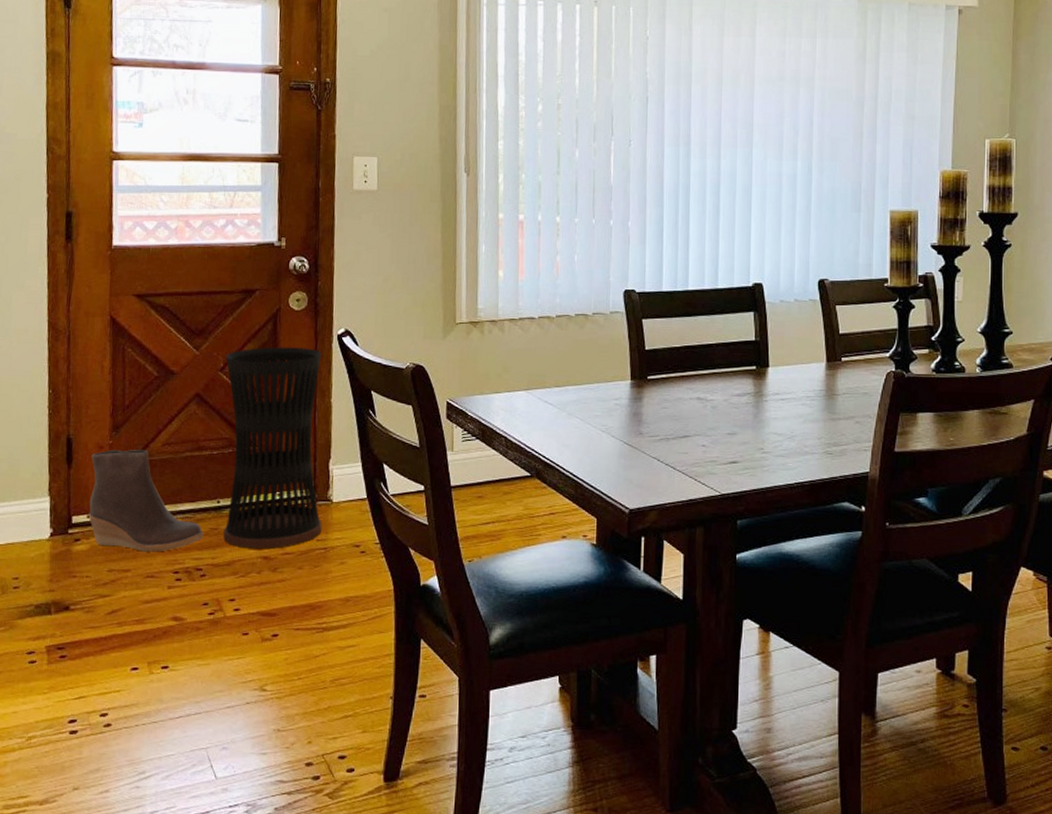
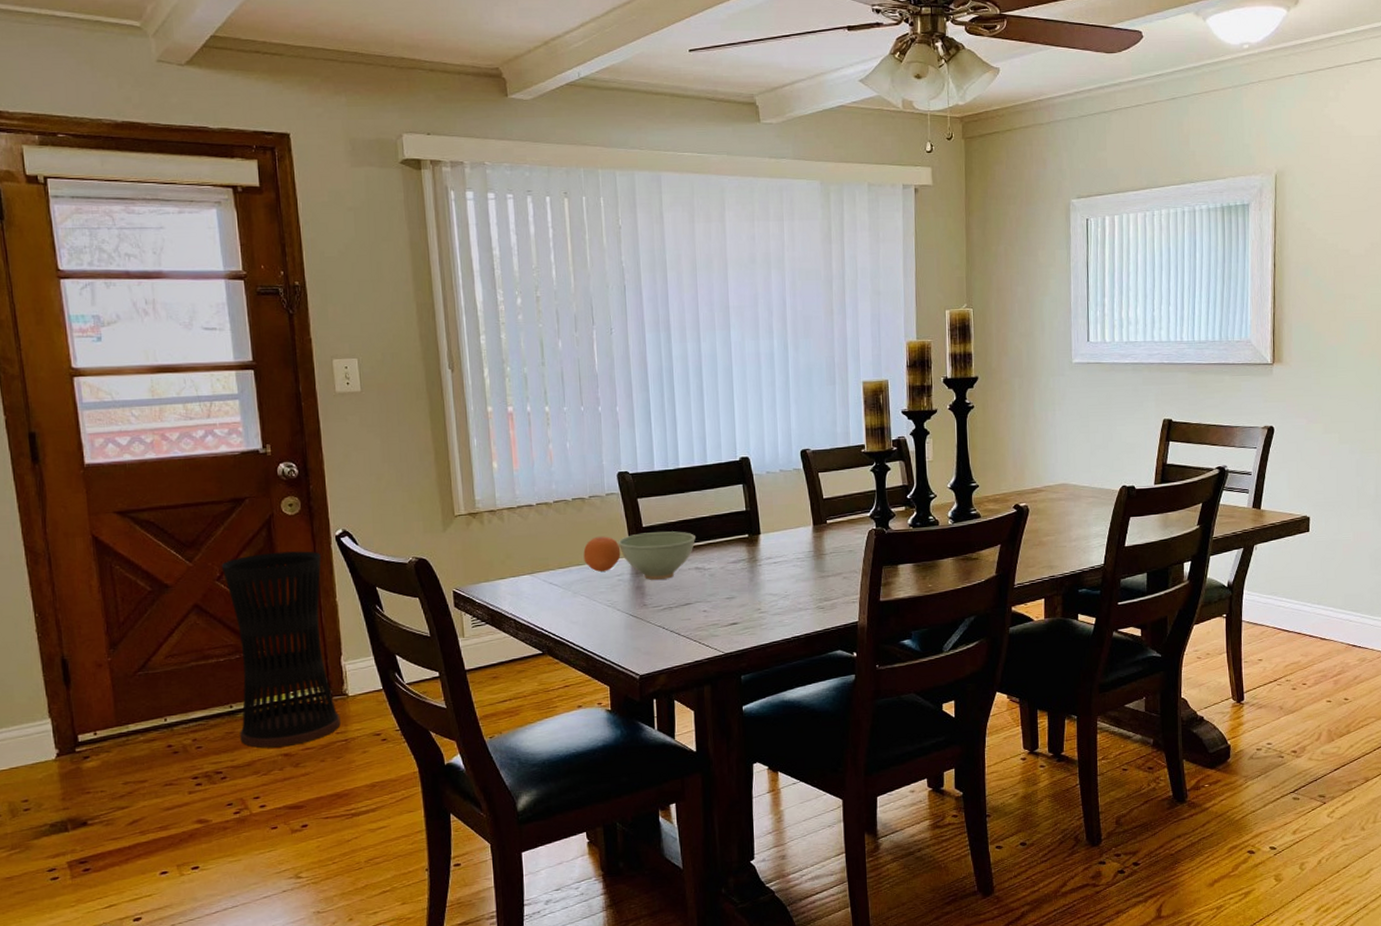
boot: present [88,450,203,552] -> none [91,664,219,762]
fruit: none [582,356,621,394] -> present [583,536,621,572]
bowl: none [618,356,700,408] -> present [618,531,696,580]

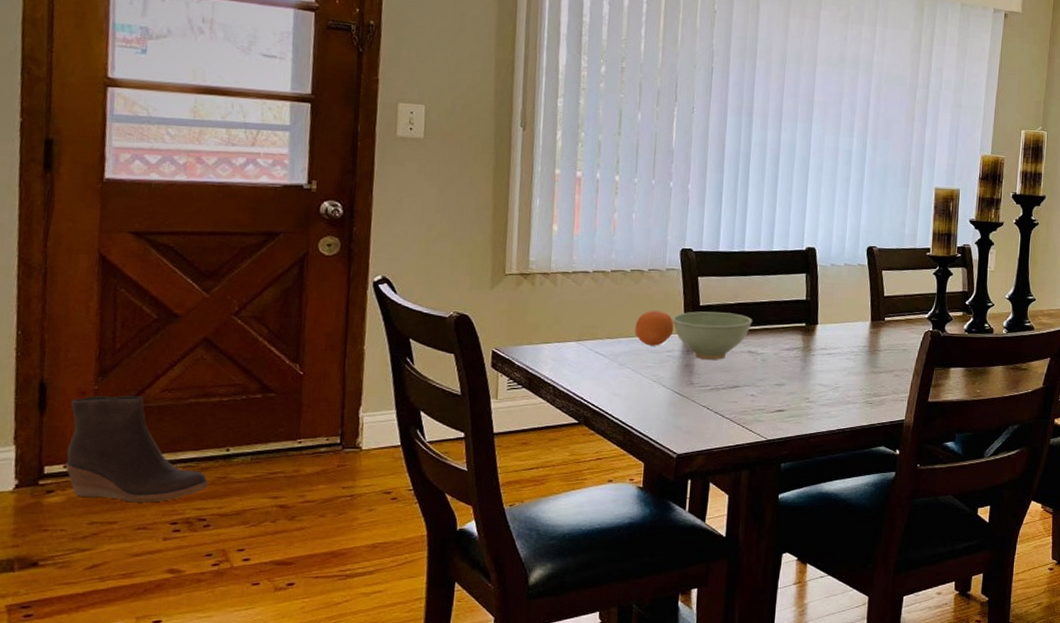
boot: none [91,664,219,762] -> present [65,396,209,503]
umbrella stand: present [221,551,341,748] -> none [232,292,354,498]

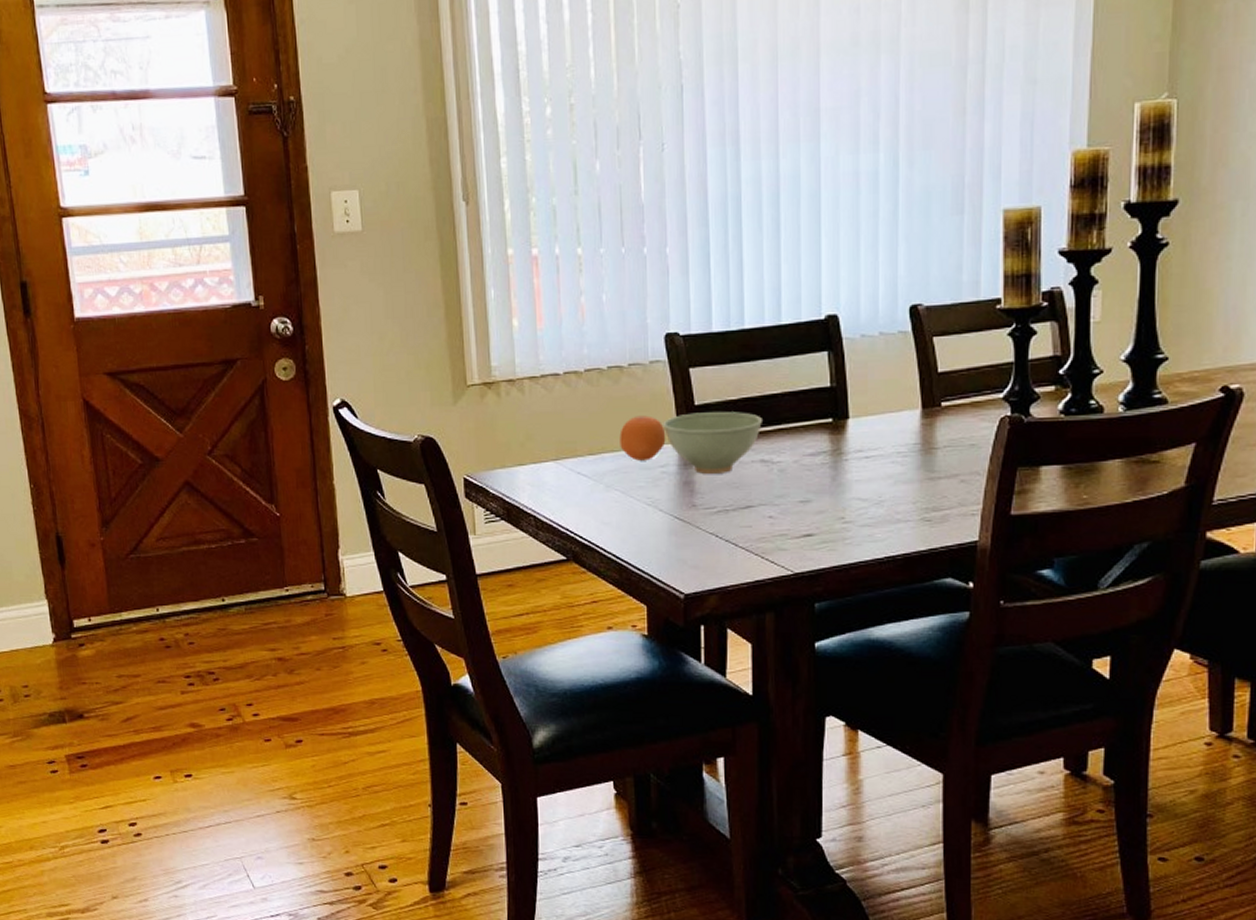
boot: present [65,396,209,503] -> none [84,546,211,656]

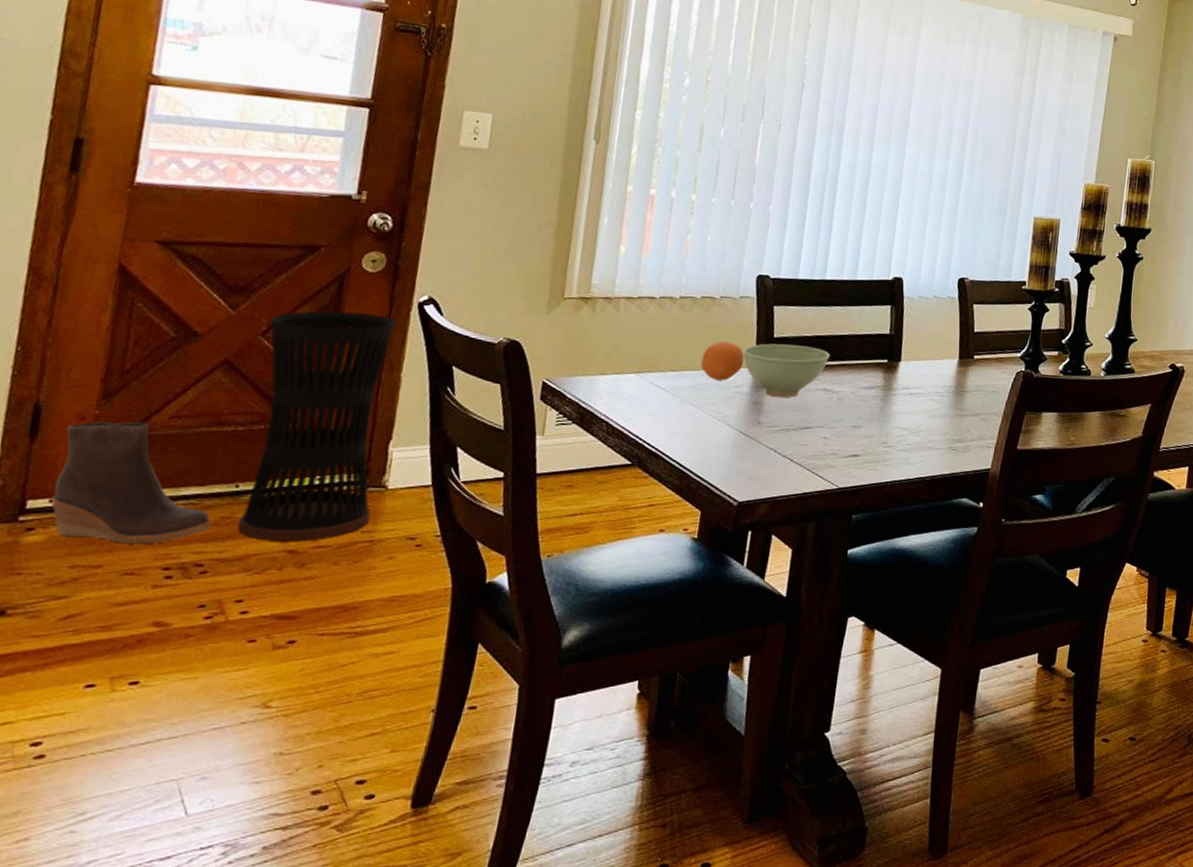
boot: none [84,546,211,656] -> present [50,422,212,545]
umbrella stand: none [212,423,338,650] -> present [238,311,396,542]

